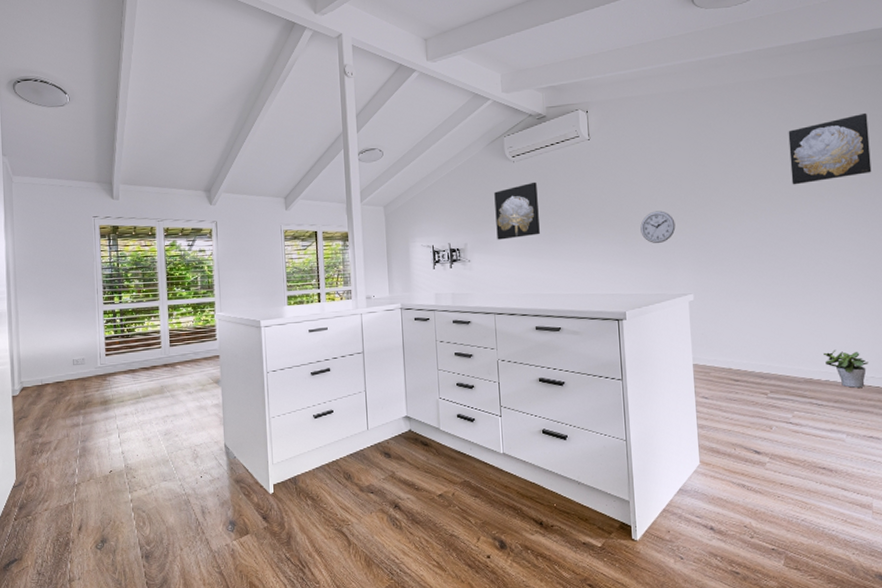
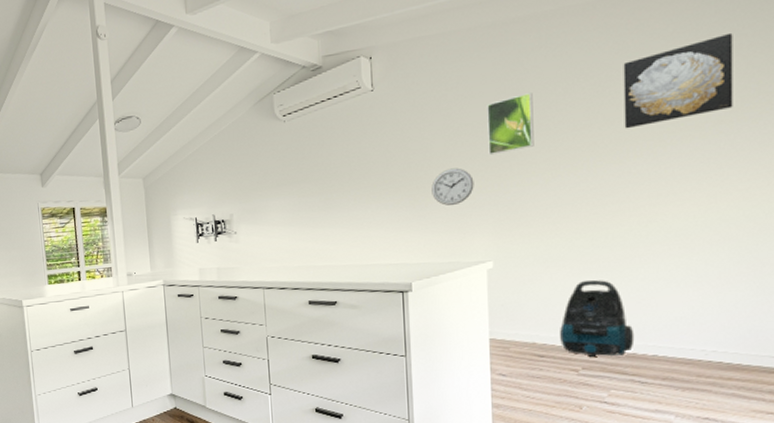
wall art: present [494,182,540,240] -> none [262,142,314,209]
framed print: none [683,150,723,202] -> present [487,93,534,156]
vacuum cleaner: none [750,313,811,381] -> present [560,280,635,357]
potted plant: present [824,349,869,388] -> none [653,320,710,363]

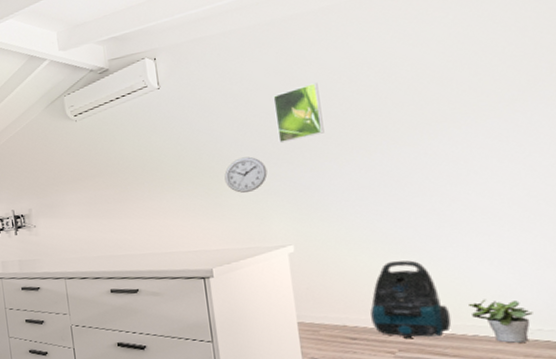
wall art: present [623,32,733,129] -> none [406,16,526,112]
potted plant: none [653,320,710,363] -> present [469,299,533,343]

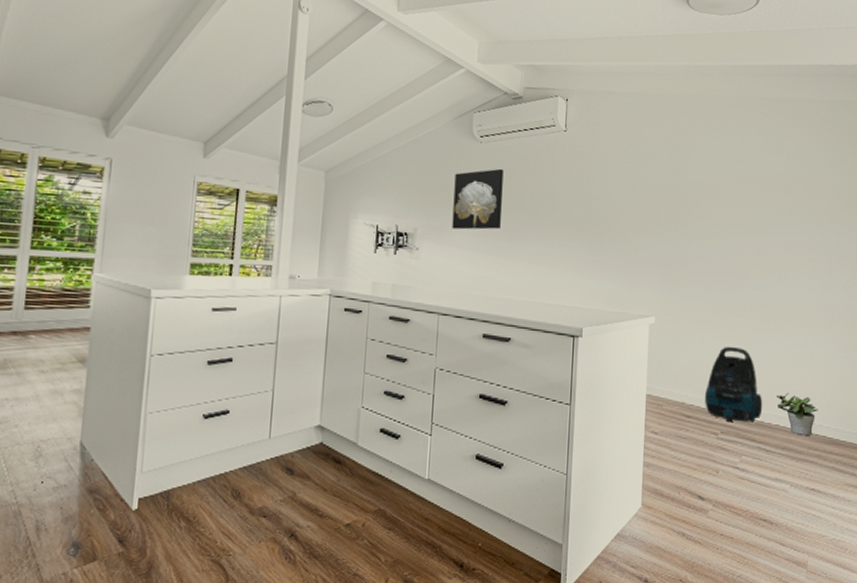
wall art: none [57,139,109,203] -> present [452,168,504,230]
wall clock: present [224,156,268,193] -> none [608,220,645,257]
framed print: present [273,83,324,144] -> none [659,164,697,215]

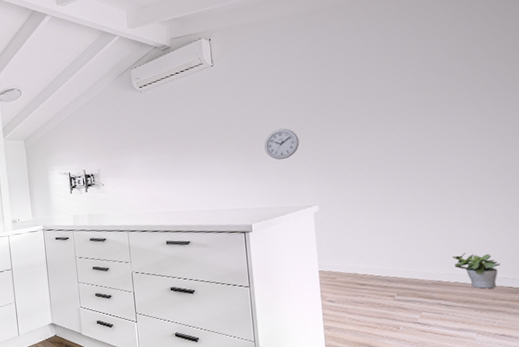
wall art: present [452,168,504,230] -> none [123,109,168,165]
wall clock: none [608,220,645,257] -> present [264,128,300,160]
vacuum cleaner: present [705,347,763,422] -> none [377,220,439,284]

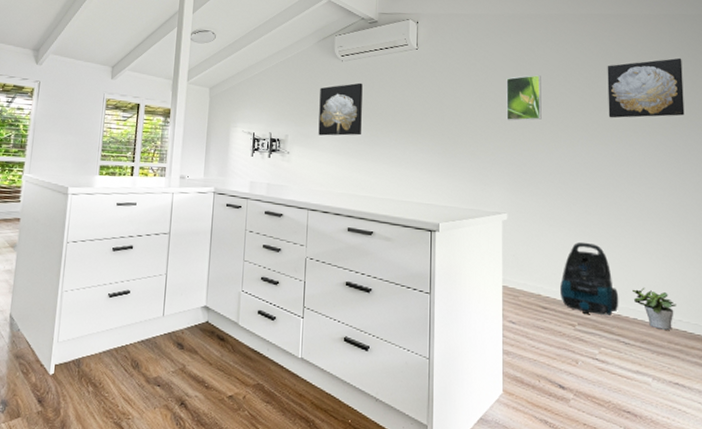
wall art: none [123,109,168,165] -> present [318,82,363,136]
wall clock: present [264,128,300,160] -> none [460,126,494,159]
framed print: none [306,67,347,118] -> present [506,75,542,121]
vacuum cleaner: none [377,220,439,284] -> present [560,242,619,315]
wall art: none [414,17,505,95] -> present [607,58,685,118]

